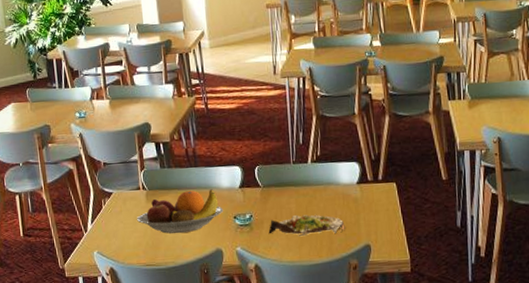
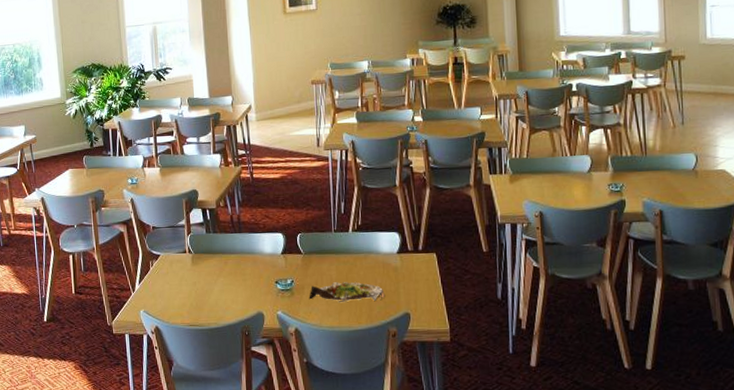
fruit bowl: present [137,189,224,234] -> none [182,254,266,297]

